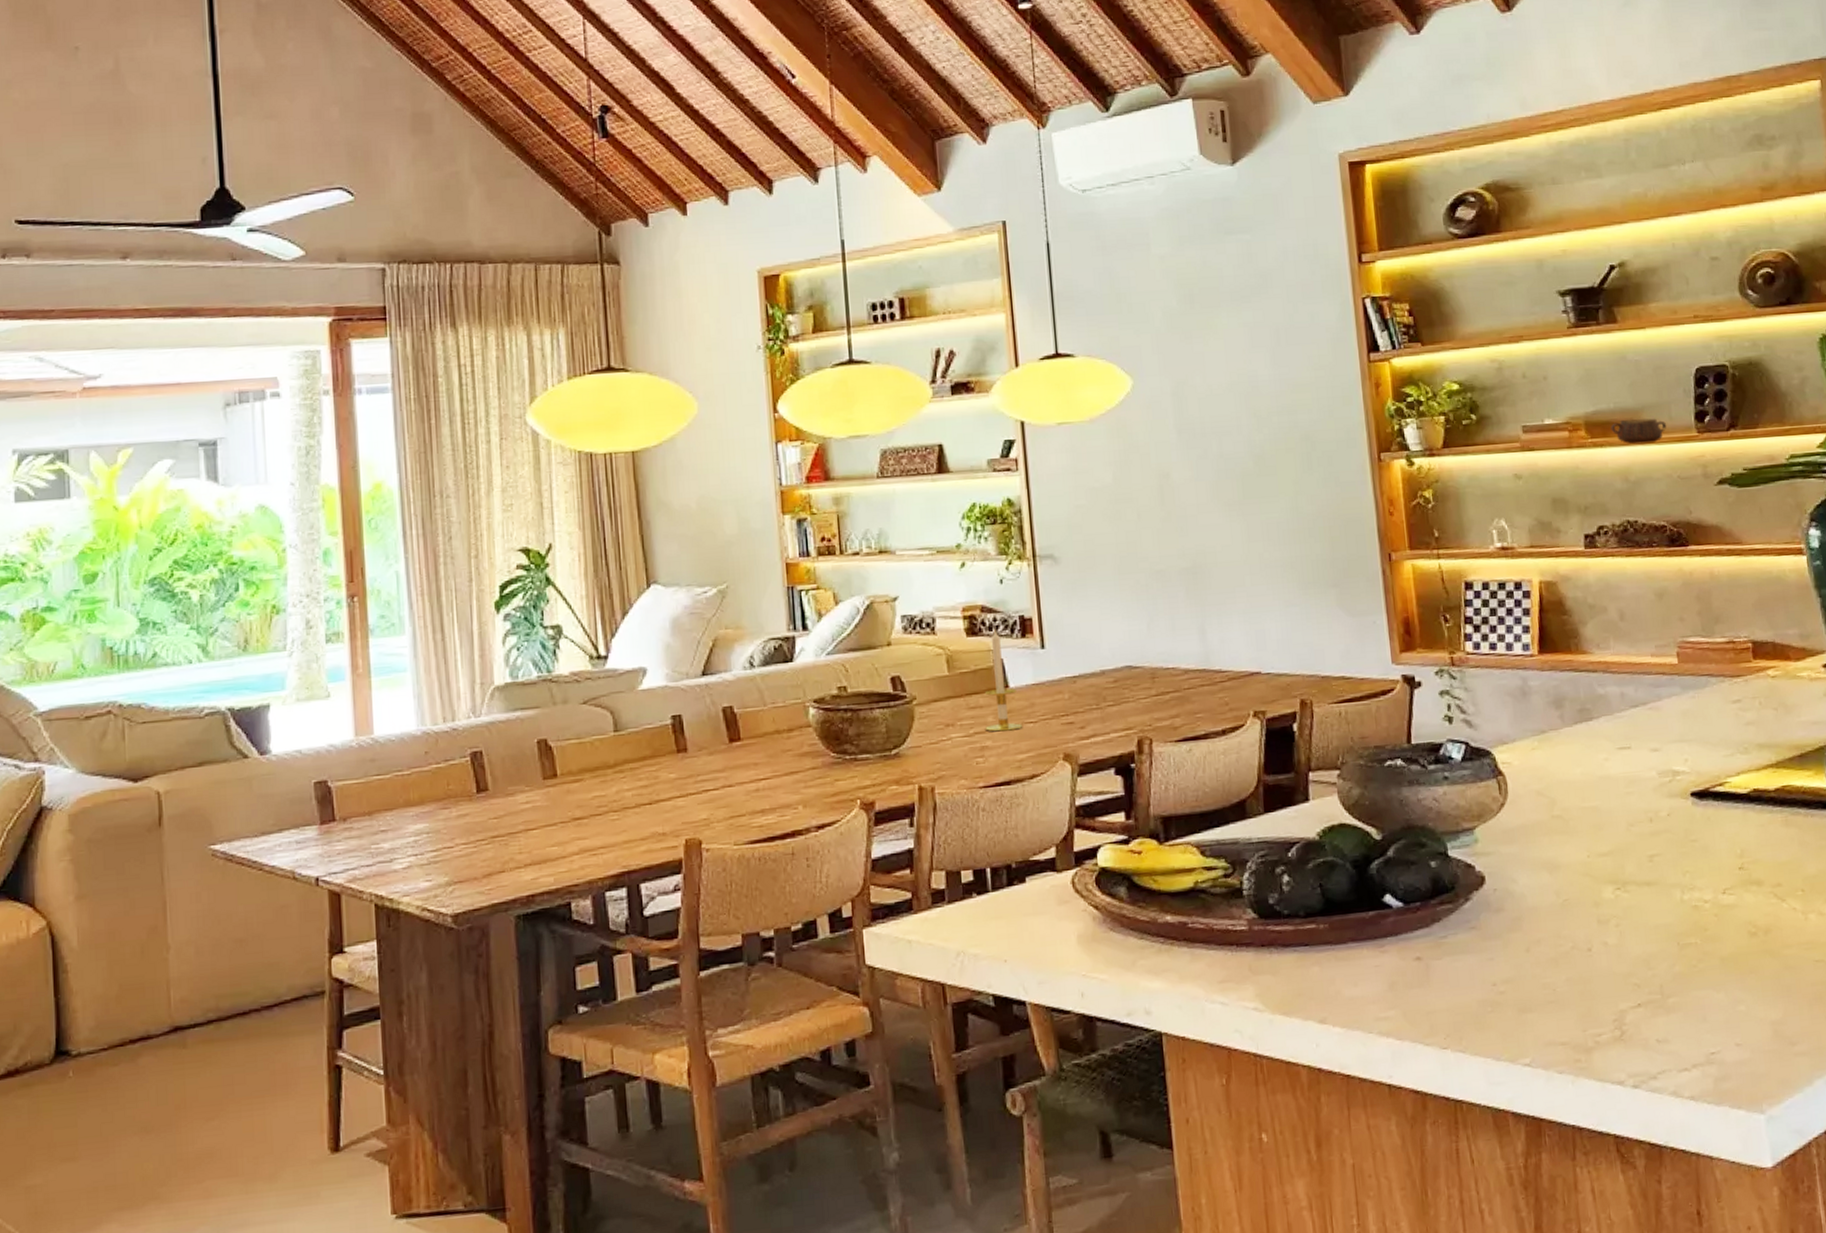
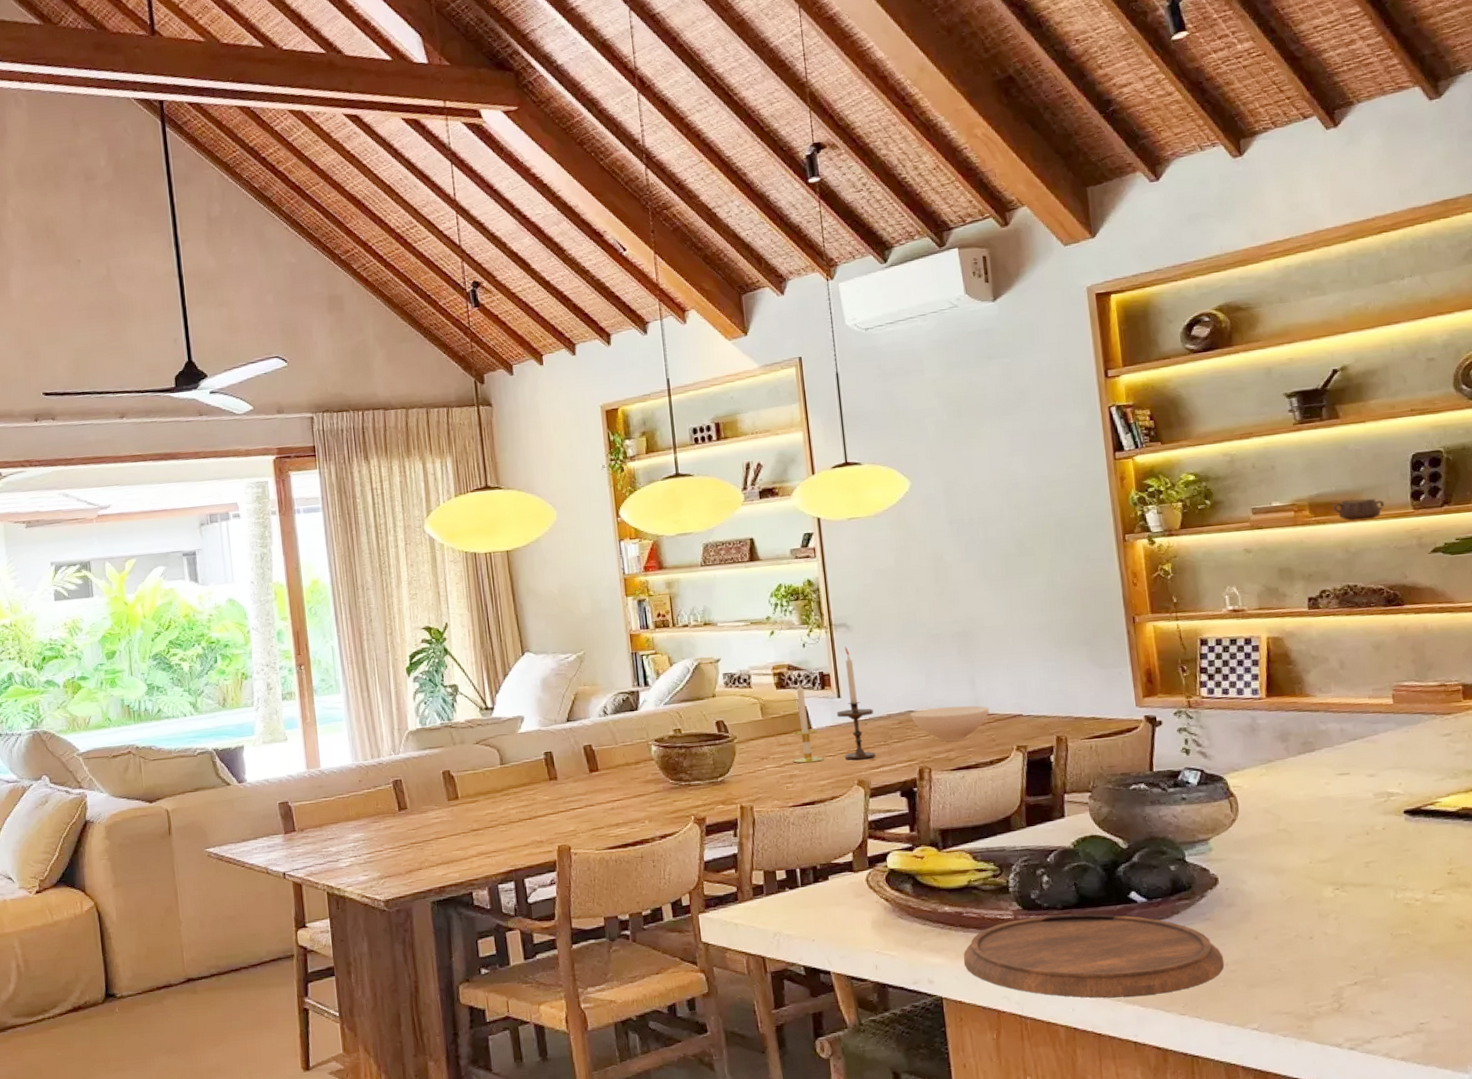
candlestick: none [1039,583,1086,728] -> present [836,646,876,760]
bowl: none [1127,660,1223,705] -> present [910,705,990,742]
cutting board: none [1187,922,1492,1030] -> present [963,914,1224,998]

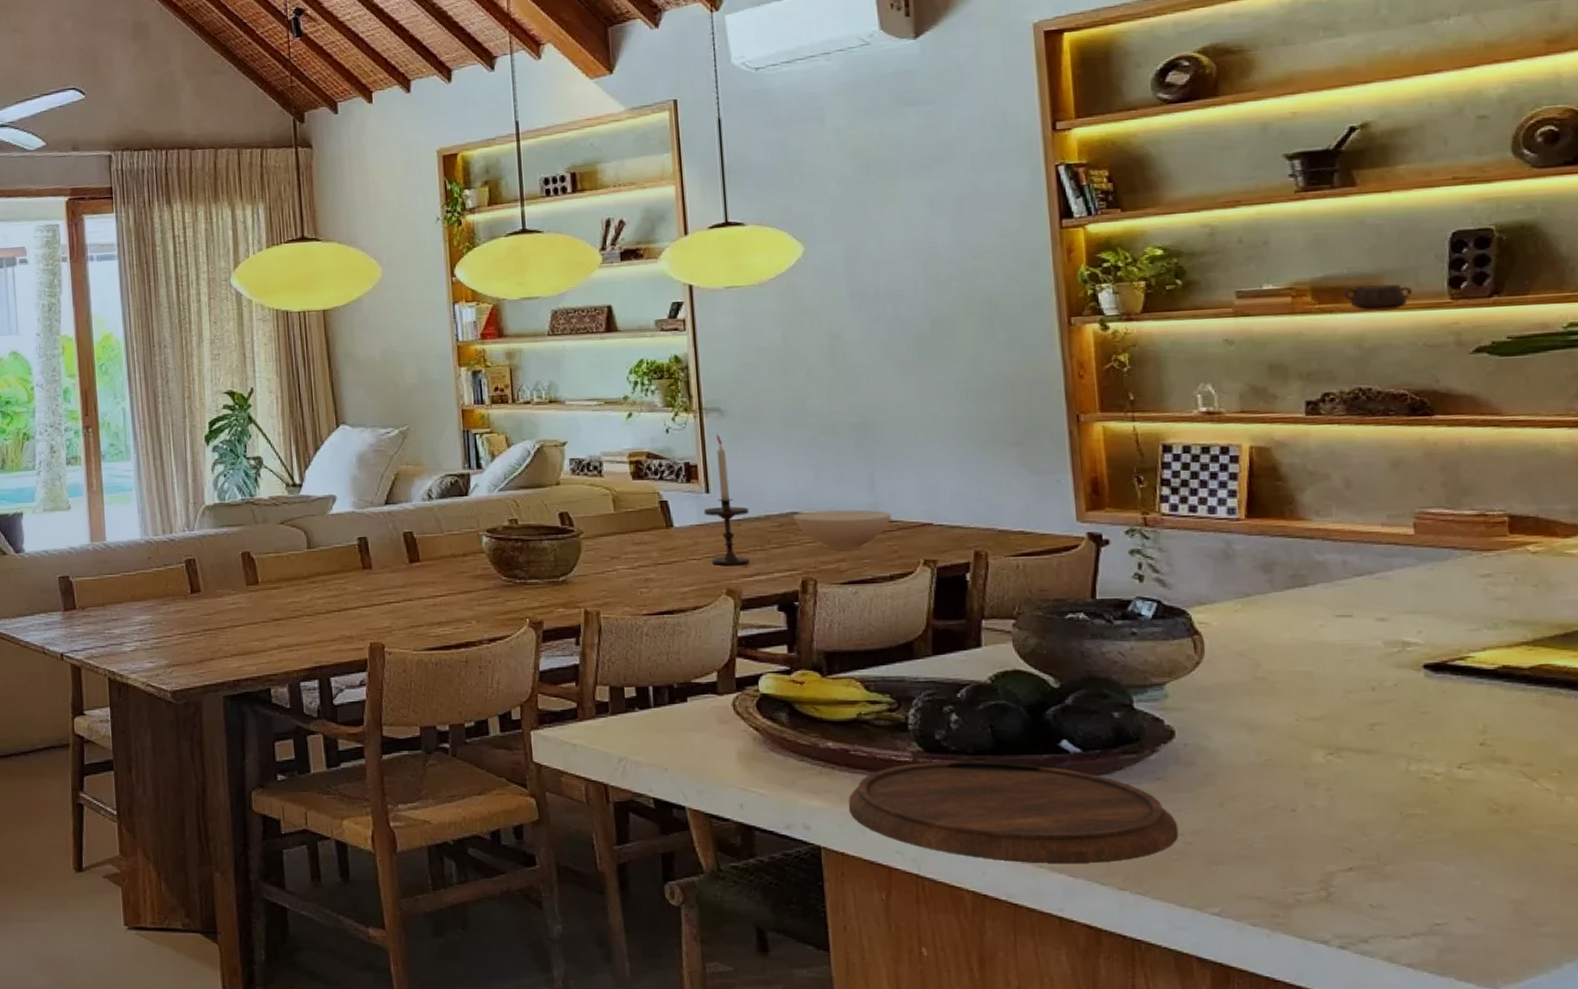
candle: present [793,682,824,764] -> none [650,473,687,566]

